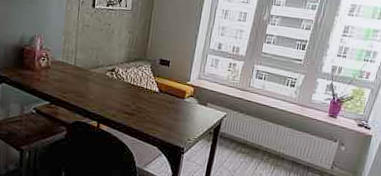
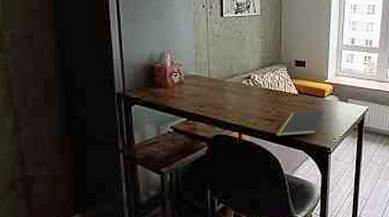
notepad: none [132,109,183,133] -> present [275,110,324,137]

